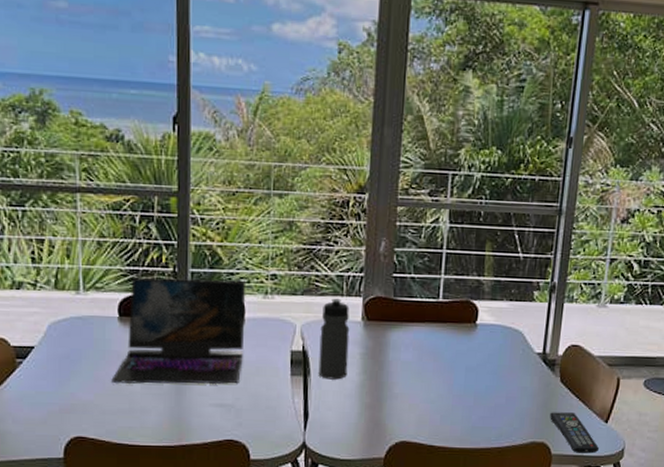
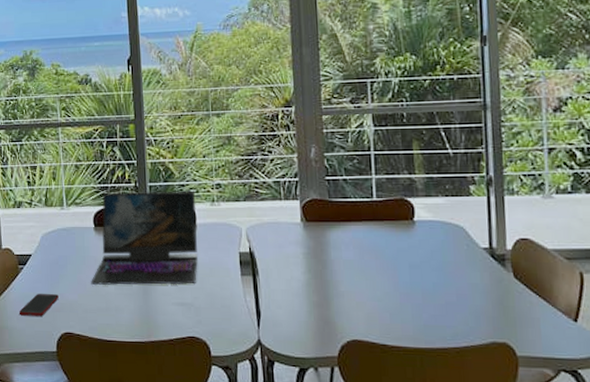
cell phone: none [15,393,69,419] -> present [18,294,59,316]
water bottle: present [318,298,350,380] -> none [264,203,293,279]
remote control: present [550,412,600,454] -> none [508,310,573,356]

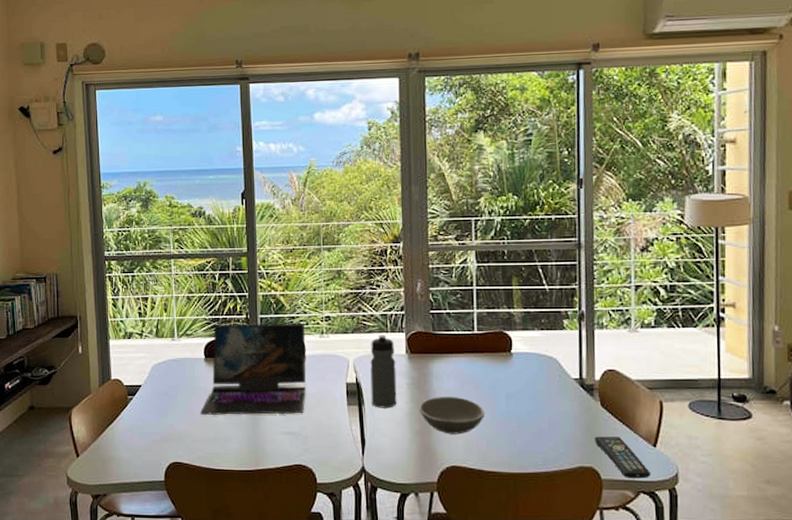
cell phone: present [18,294,59,316] -> none [127,424,168,446]
water bottle: none [264,203,293,279] -> present [370,335,397,408]
soup bowl: none [316,266,388,307] -> present [418,396,485,434]
remote control: none [508,310,573,356] -> present [595,436,652,479]

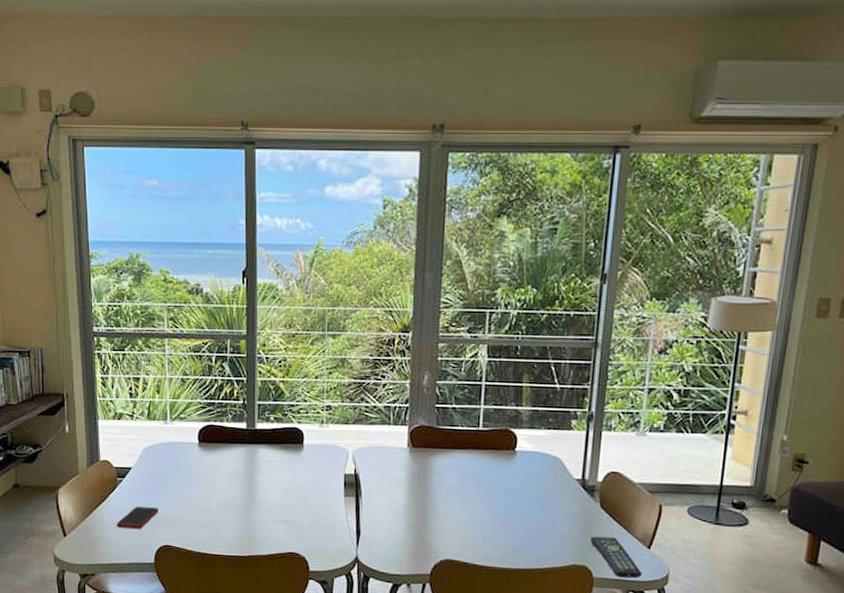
cell phone: none [127,424,168,446] -> present [116,507,159,529]
laptop: present [200,323,306,415] -> none [193,409,305,503]
water bottle: present [370,335,397,408] -> none [369,427,397,501]
soup bowl: present [418,396,485,434] -> none [416,491,484,529]

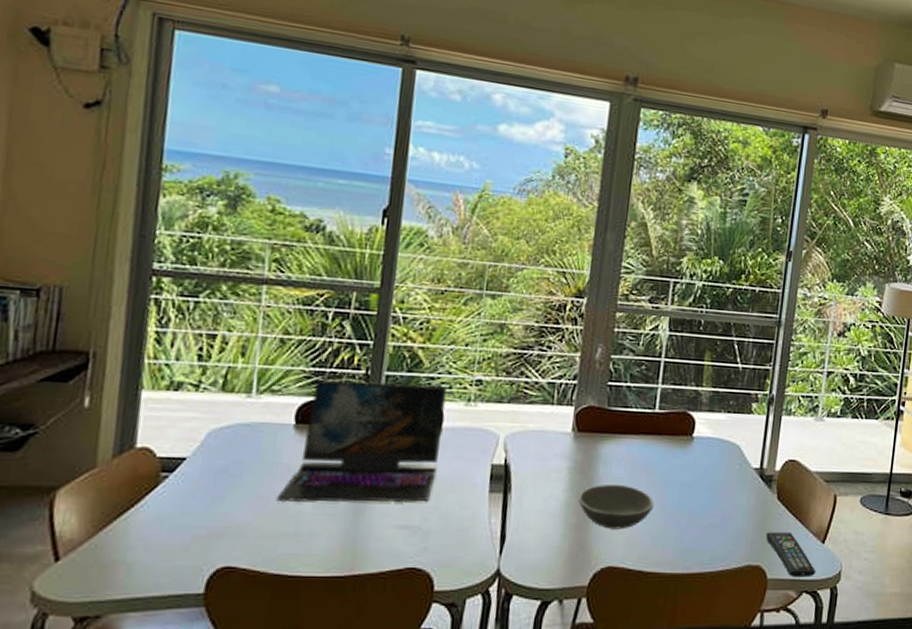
cell phone: present [116,507,159,529] -> none [148,513,222,545]
laptop: none [193,409,305,503] -> present [276,380,448,503]
soup bowl: none [416,491,484,529] -> present [577,483,655,529]

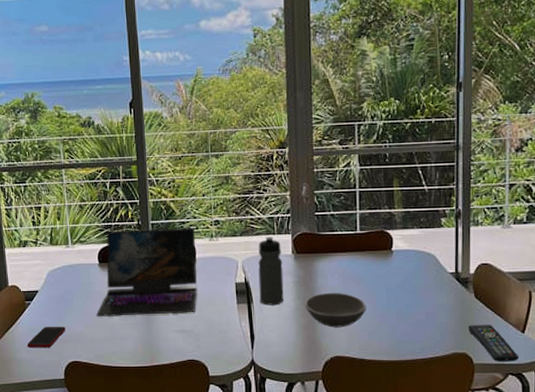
cell phone: none [148,513,222,545] -> present [27,327,66,348]
water bottle: none [520,407,560,497] -> present [258,237,284,305]

